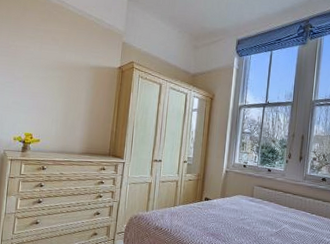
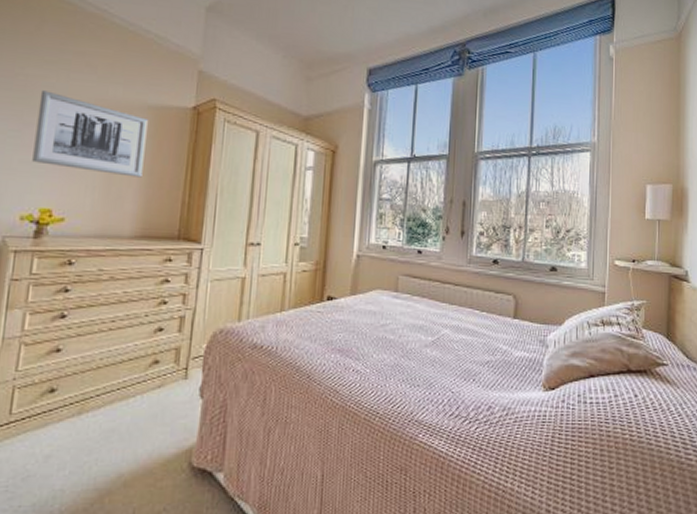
wall art: none [20,56,90,114] -> present [32,90,148,178]

